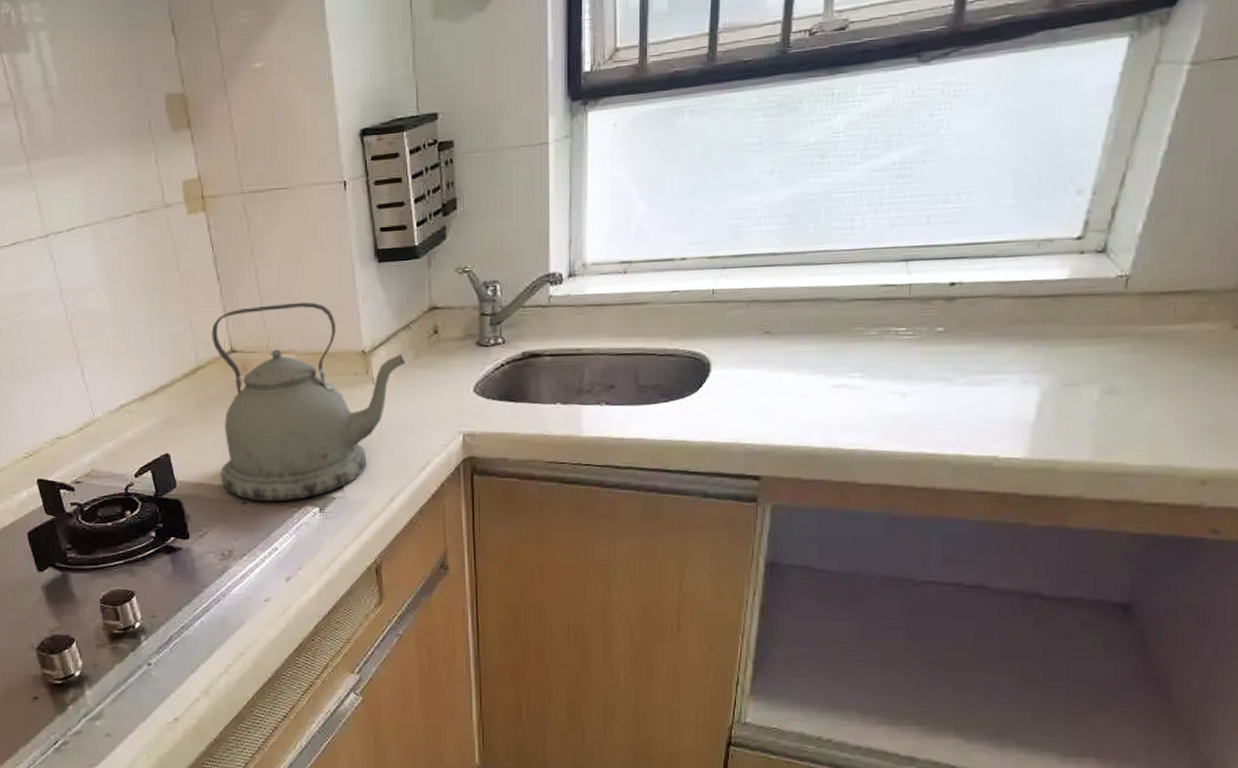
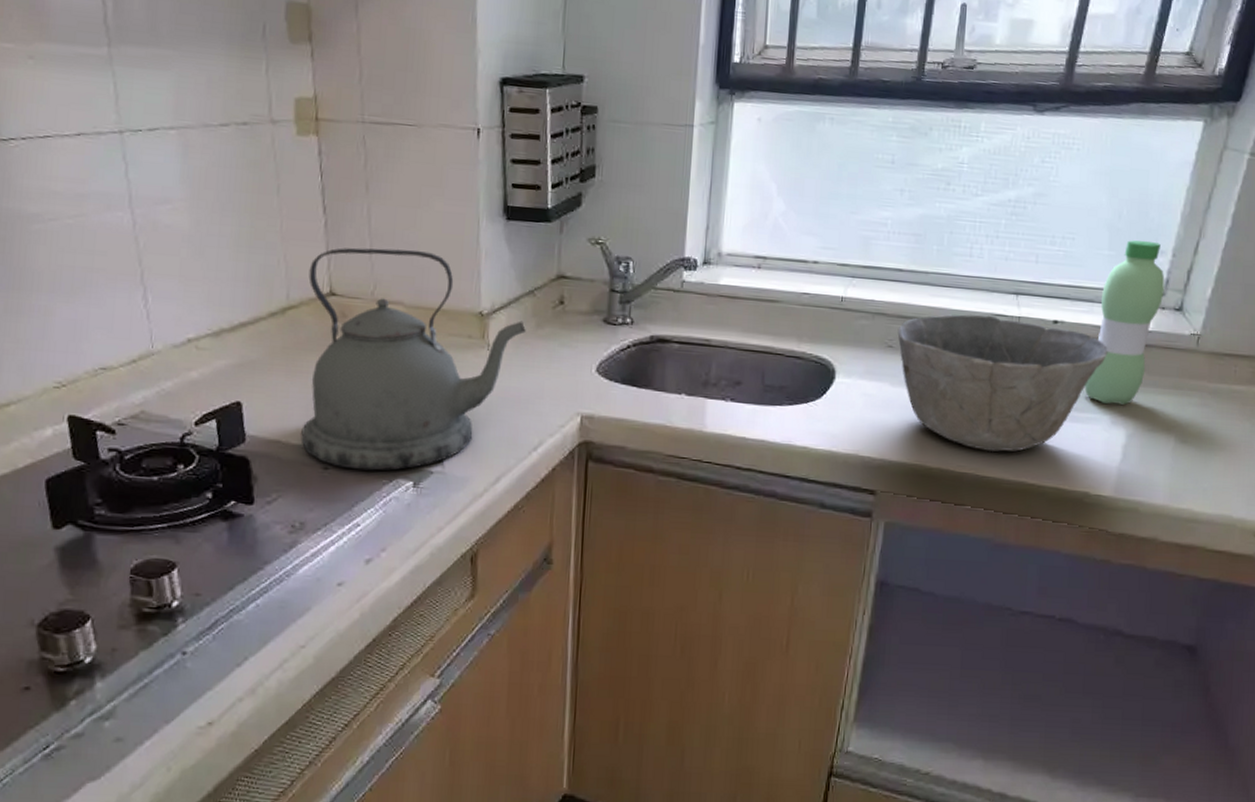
bowl: none [774,287,1016,425] -> present [897,314,1108,452]
water bottle: none [989,182,1084,364] -> present [1084,240,1165,405]

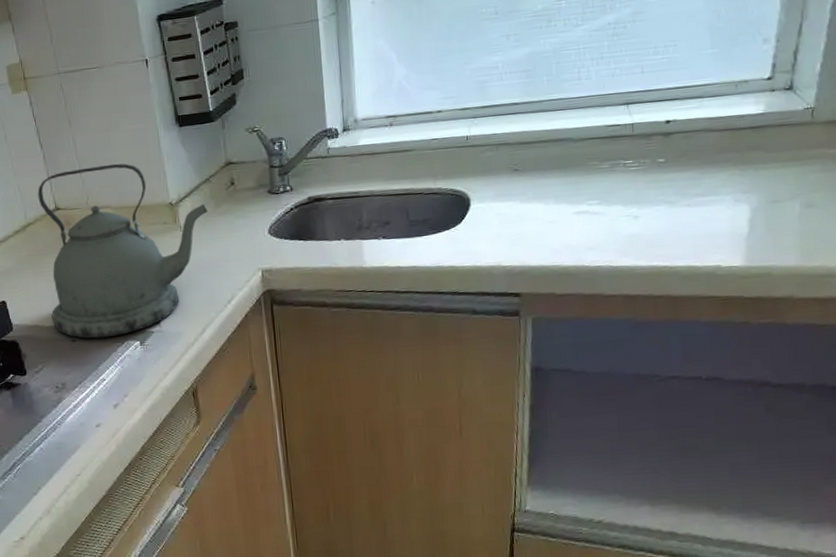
bowl: present [897,314,1108,452] -> none [521,126,723,245]
water bottle: present [1084,240,1165,405] -> none [704,32,773,186]

